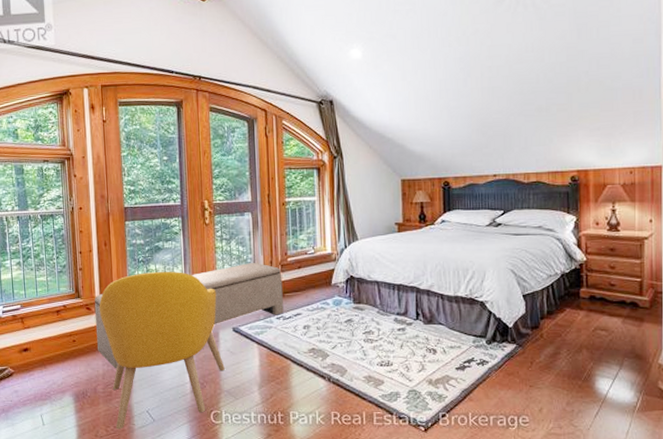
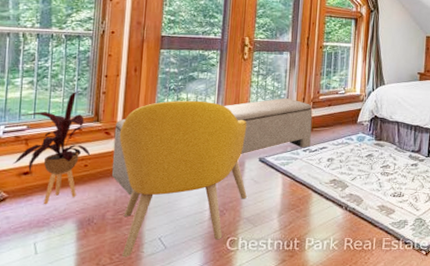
house plant: none [13,270,77,378] -> present [12,92,94,204]

